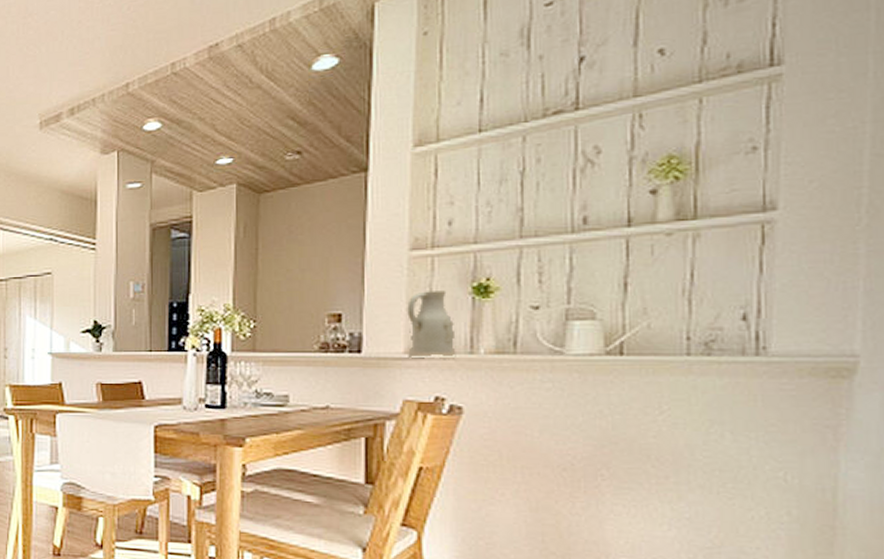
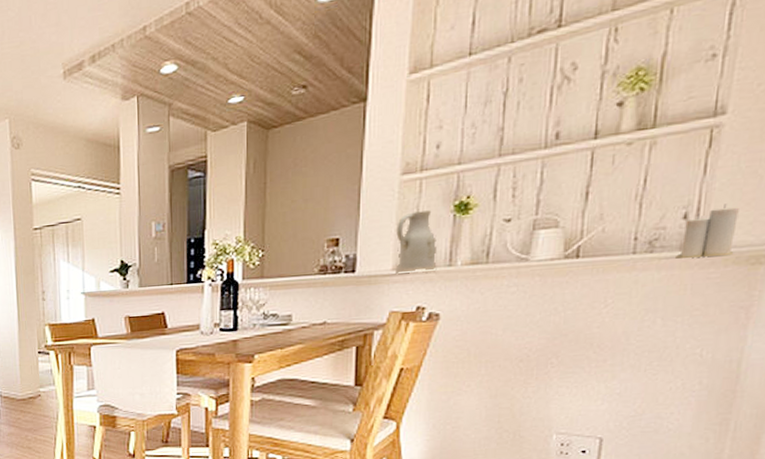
candle: none [737,307,809,366] -> present [674,204,739,259]

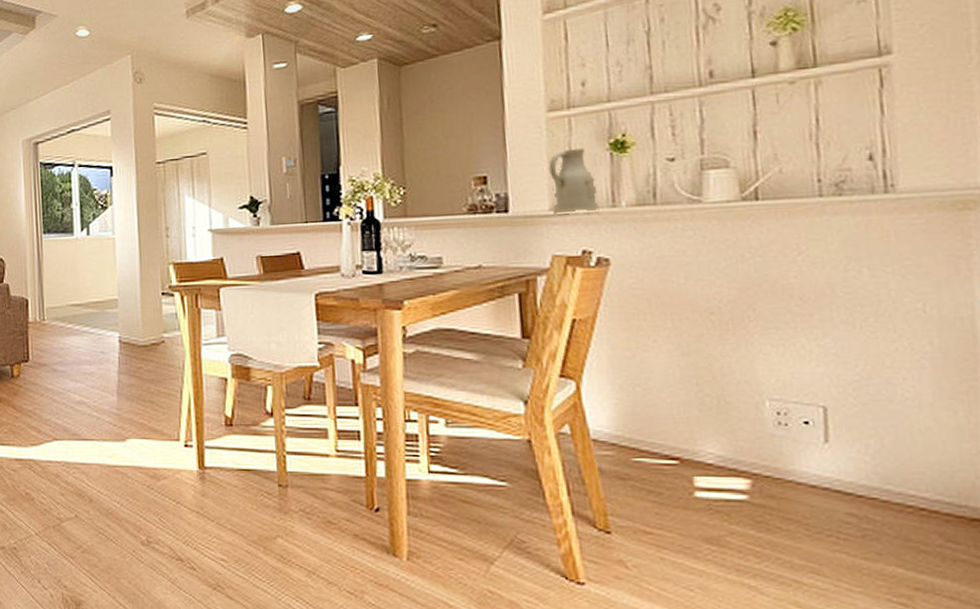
candle: present [674,204,739,259] -> none [868,145,936,203]

